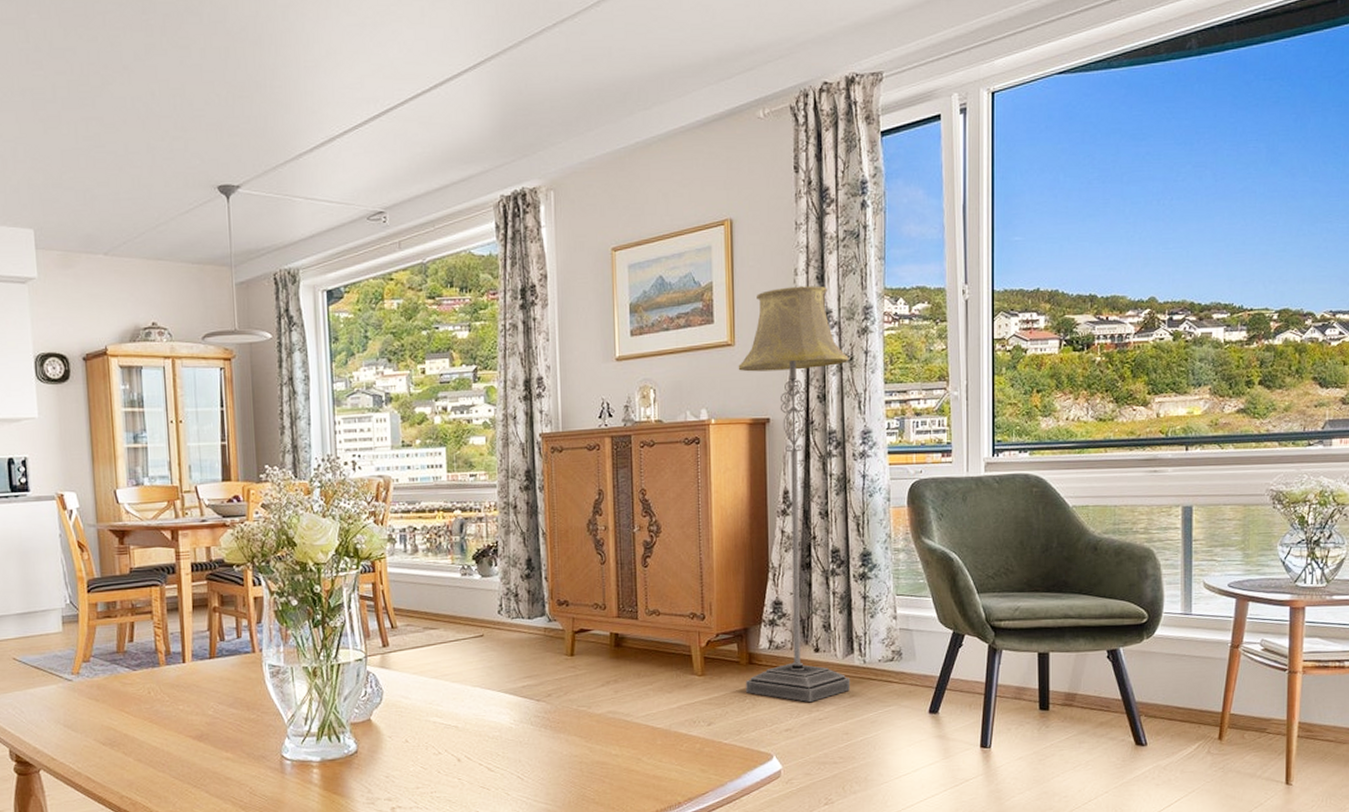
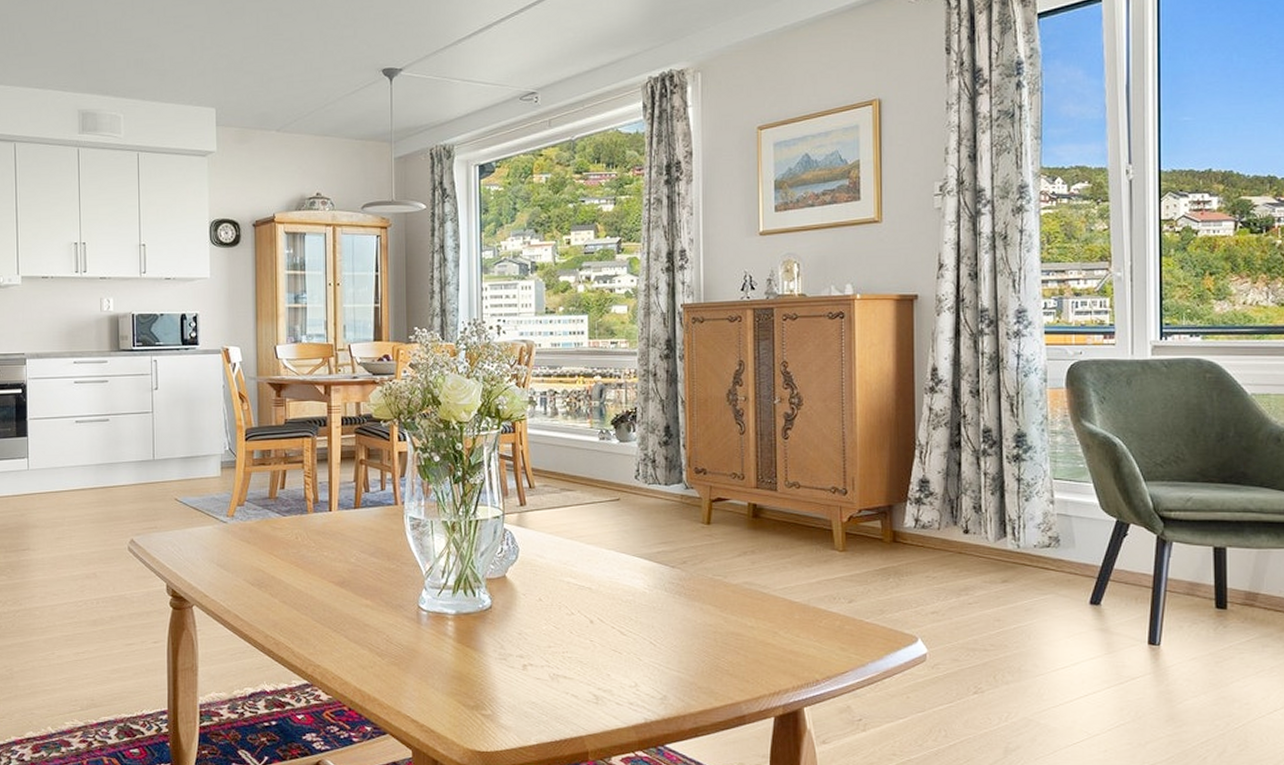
floor lamp: present [738,285,851,703] -> none [885,164,1003,586]

